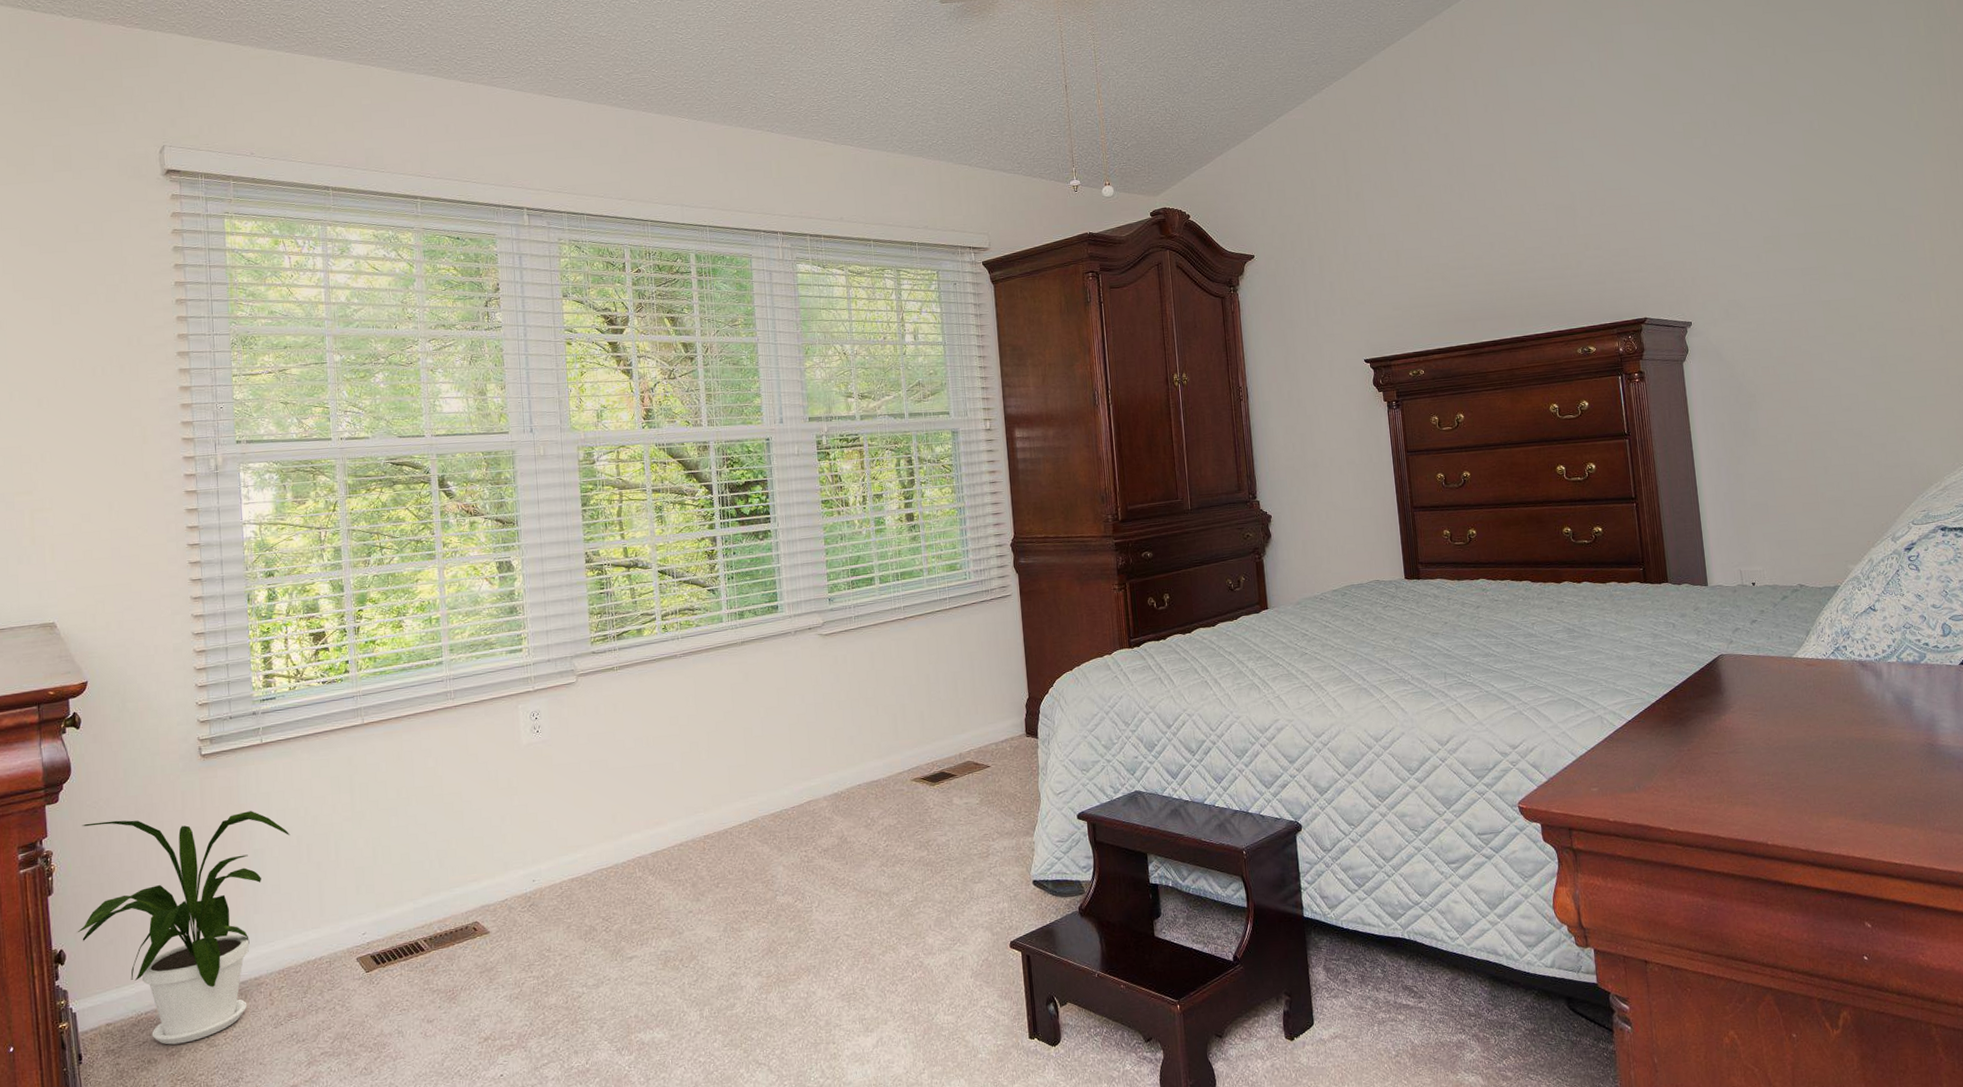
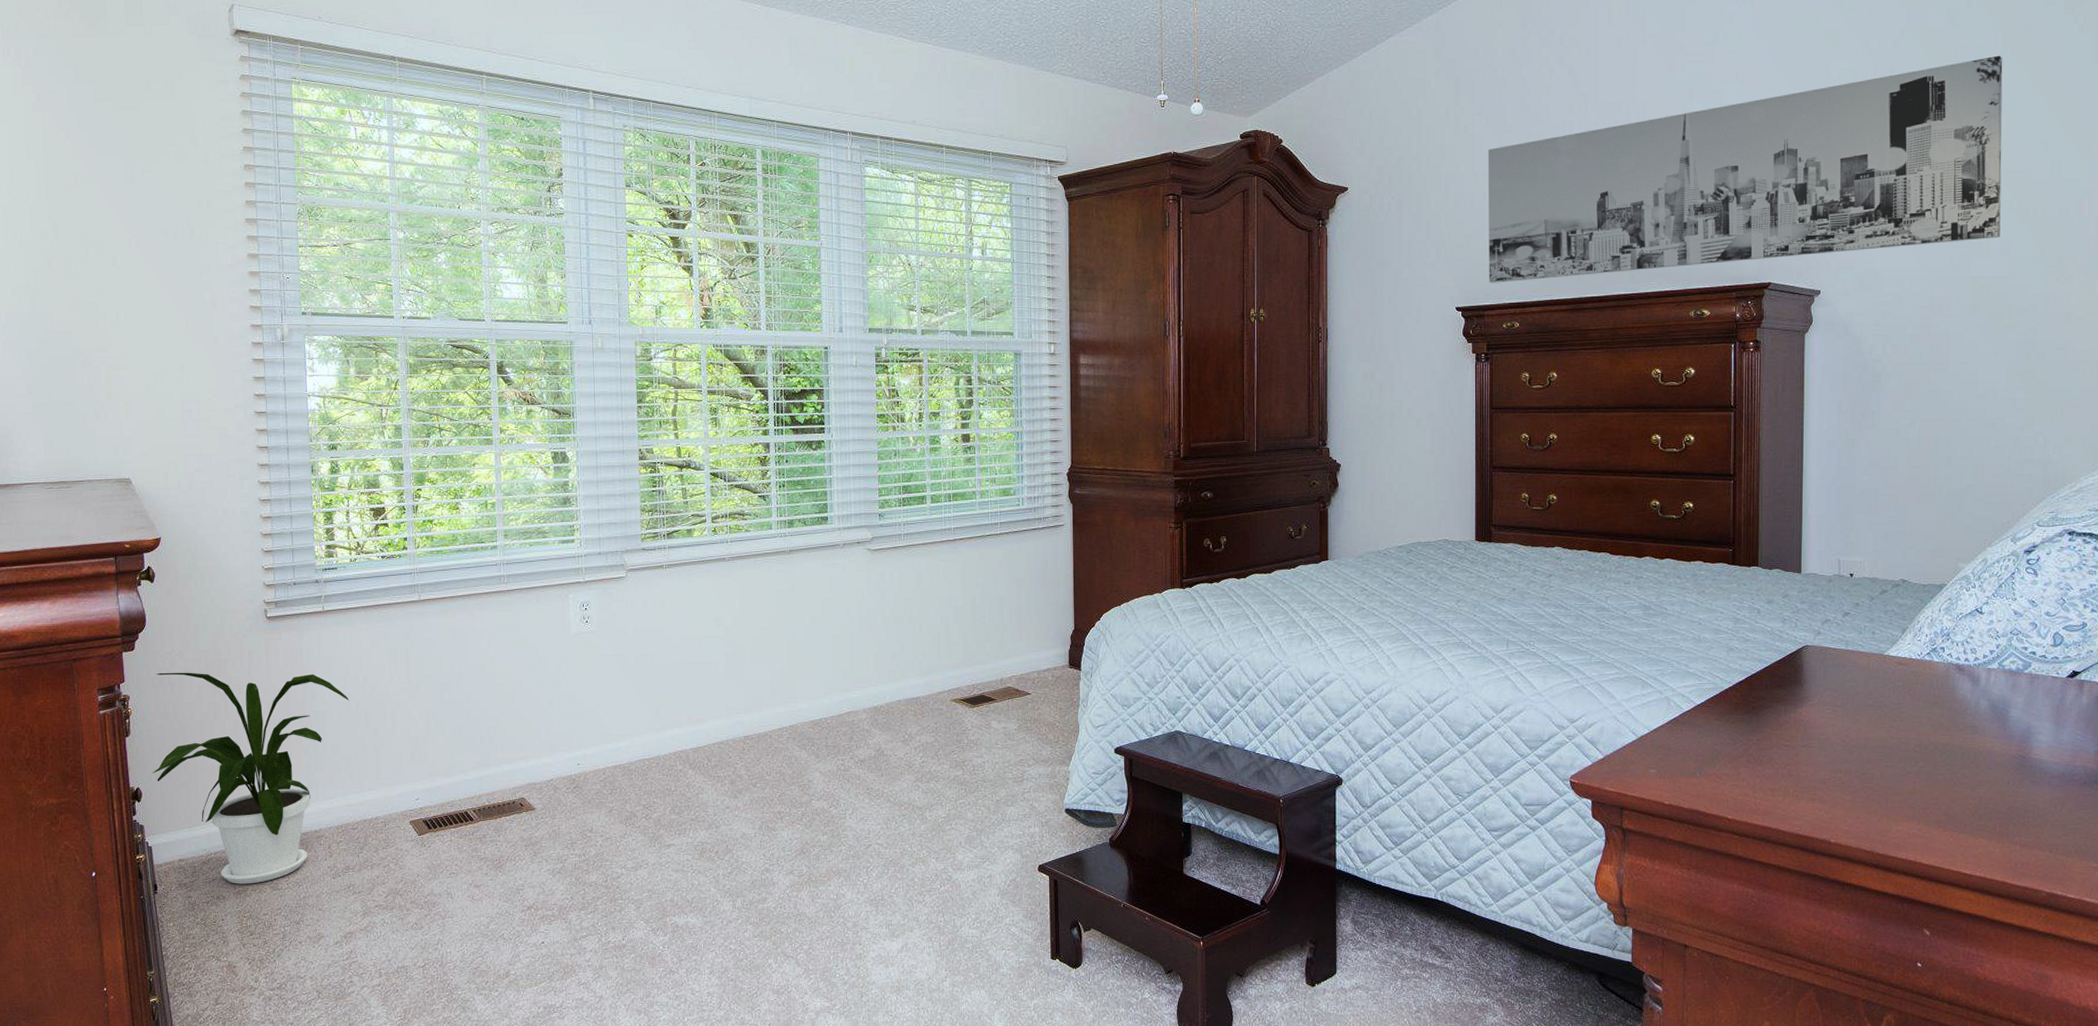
wall art: none [1379,103,1843,335] -> present [1488,55,2003,283]

